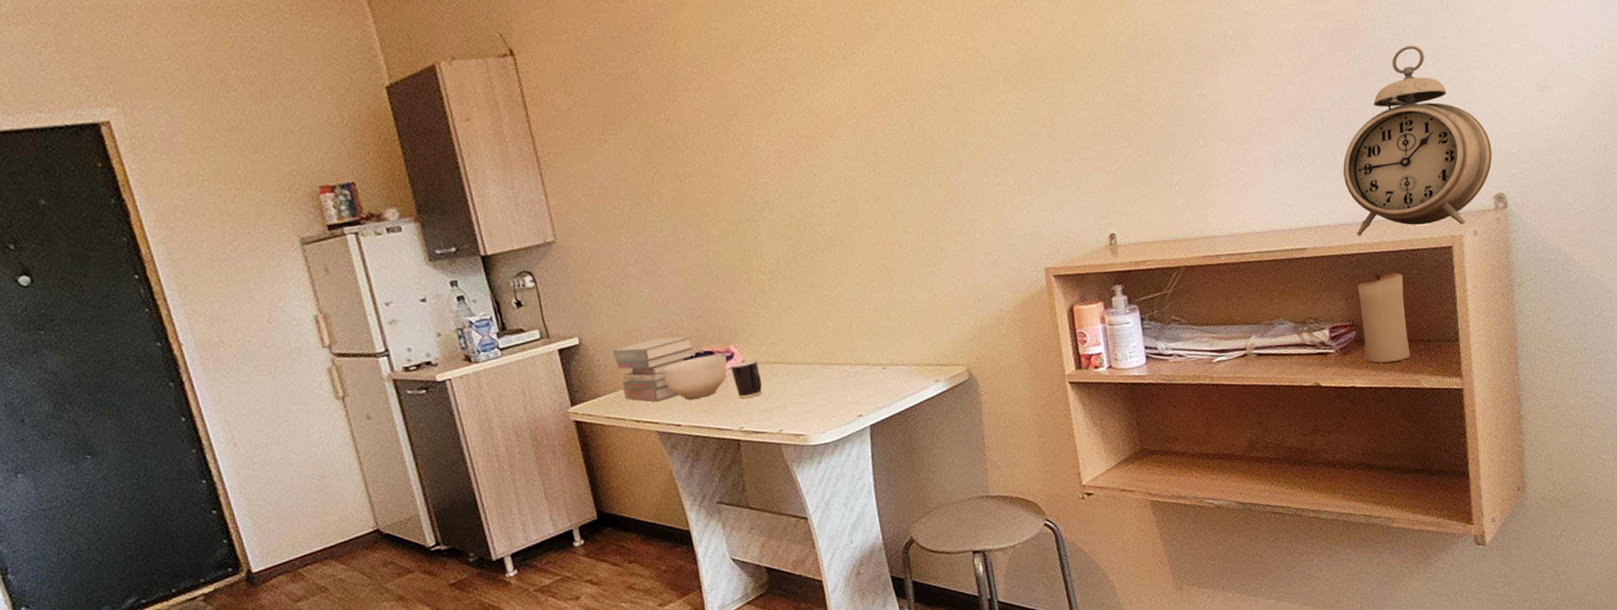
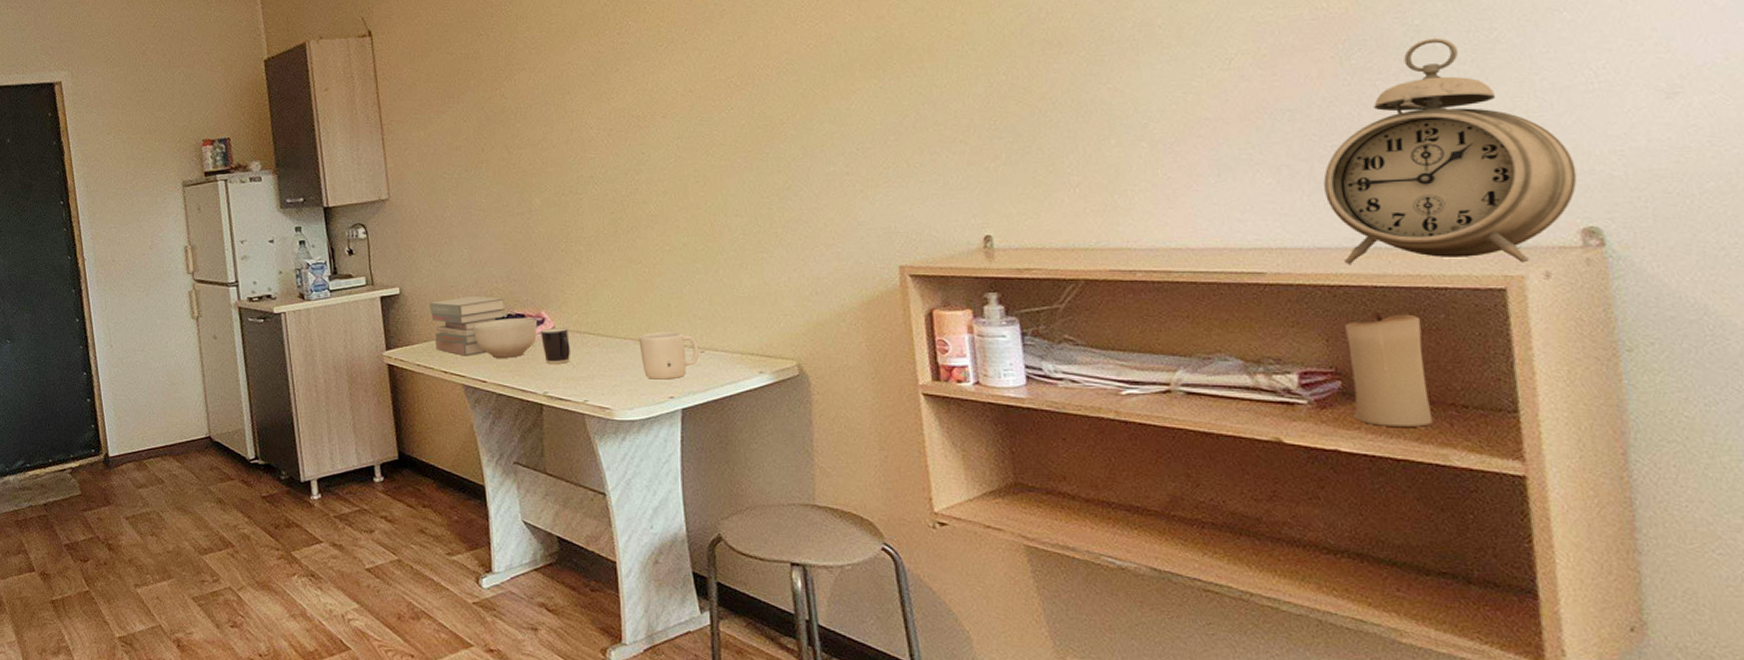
mug: none [825,351,882,401] -> present [638,331,699,380]

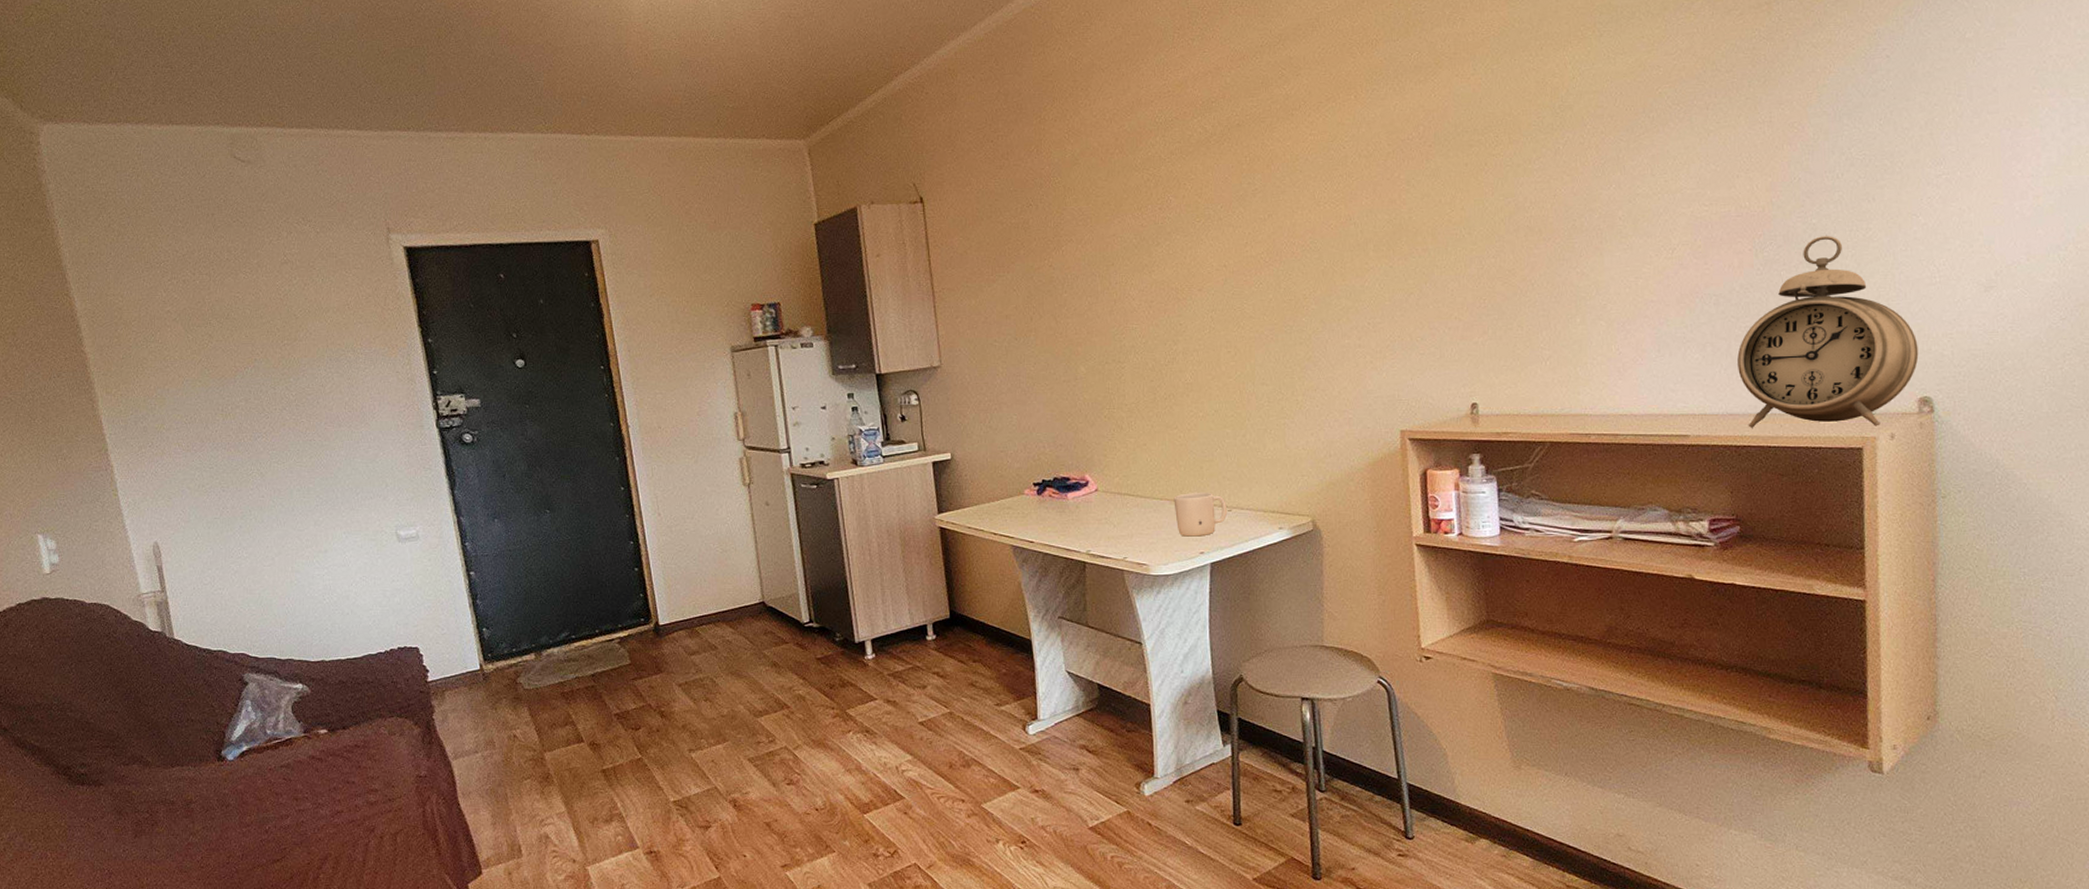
books: present [429,297,504,356] -> none [979,461,1051,518]
bowl: present [472,317,537,358] -> none [1020,480,1081,519]
mug: present [540,328,570,364] -> none [1084,490,1111,524]
candle: present [1345,311,1433,427] -> none [1746,467,1804,563]

